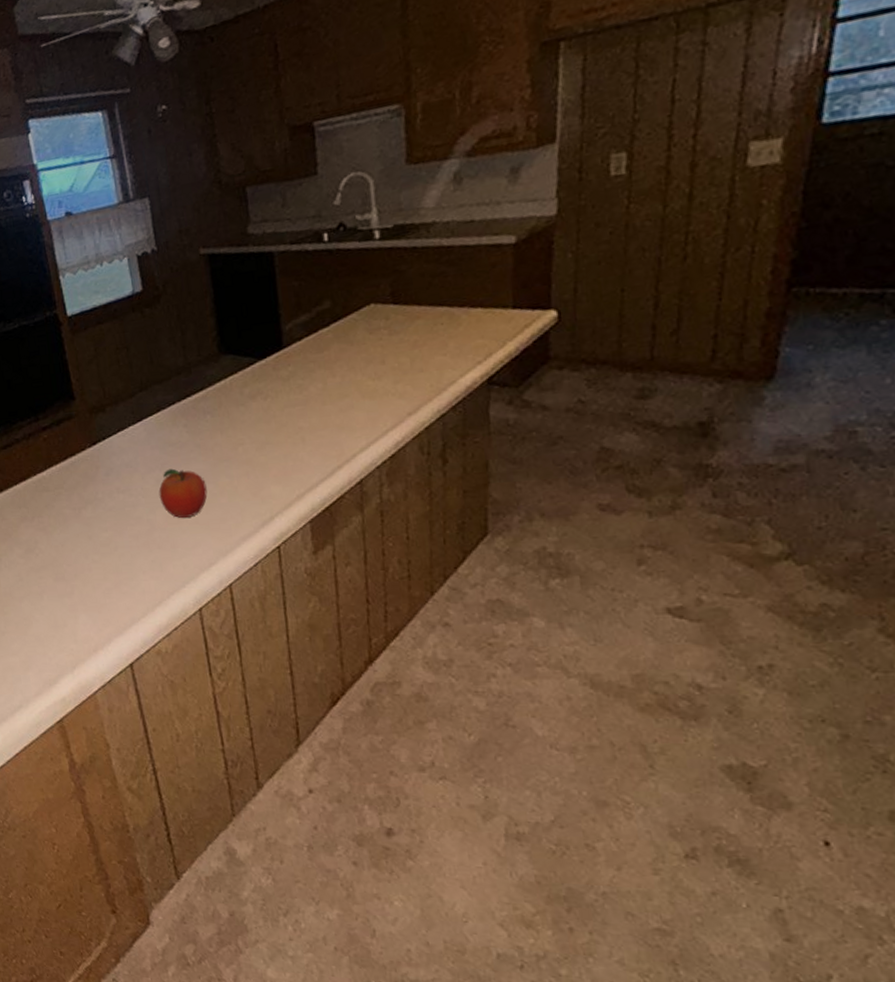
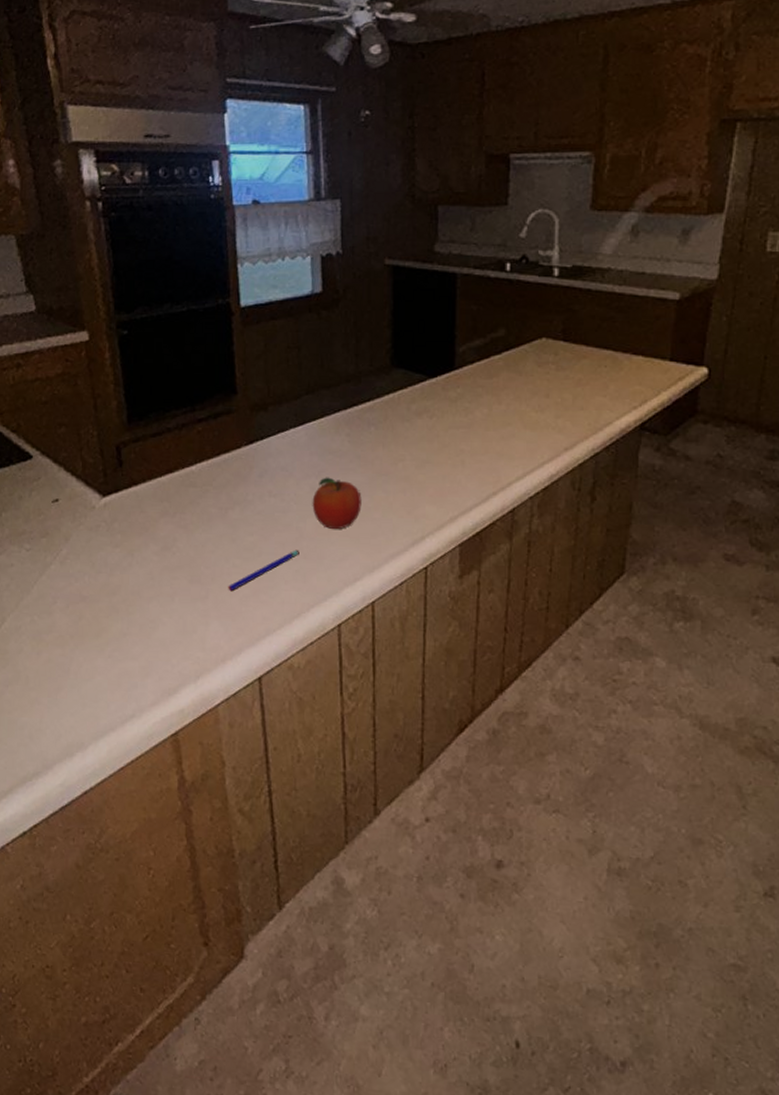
pen: none [90,541,153,586] -> present [228,549,300,592]

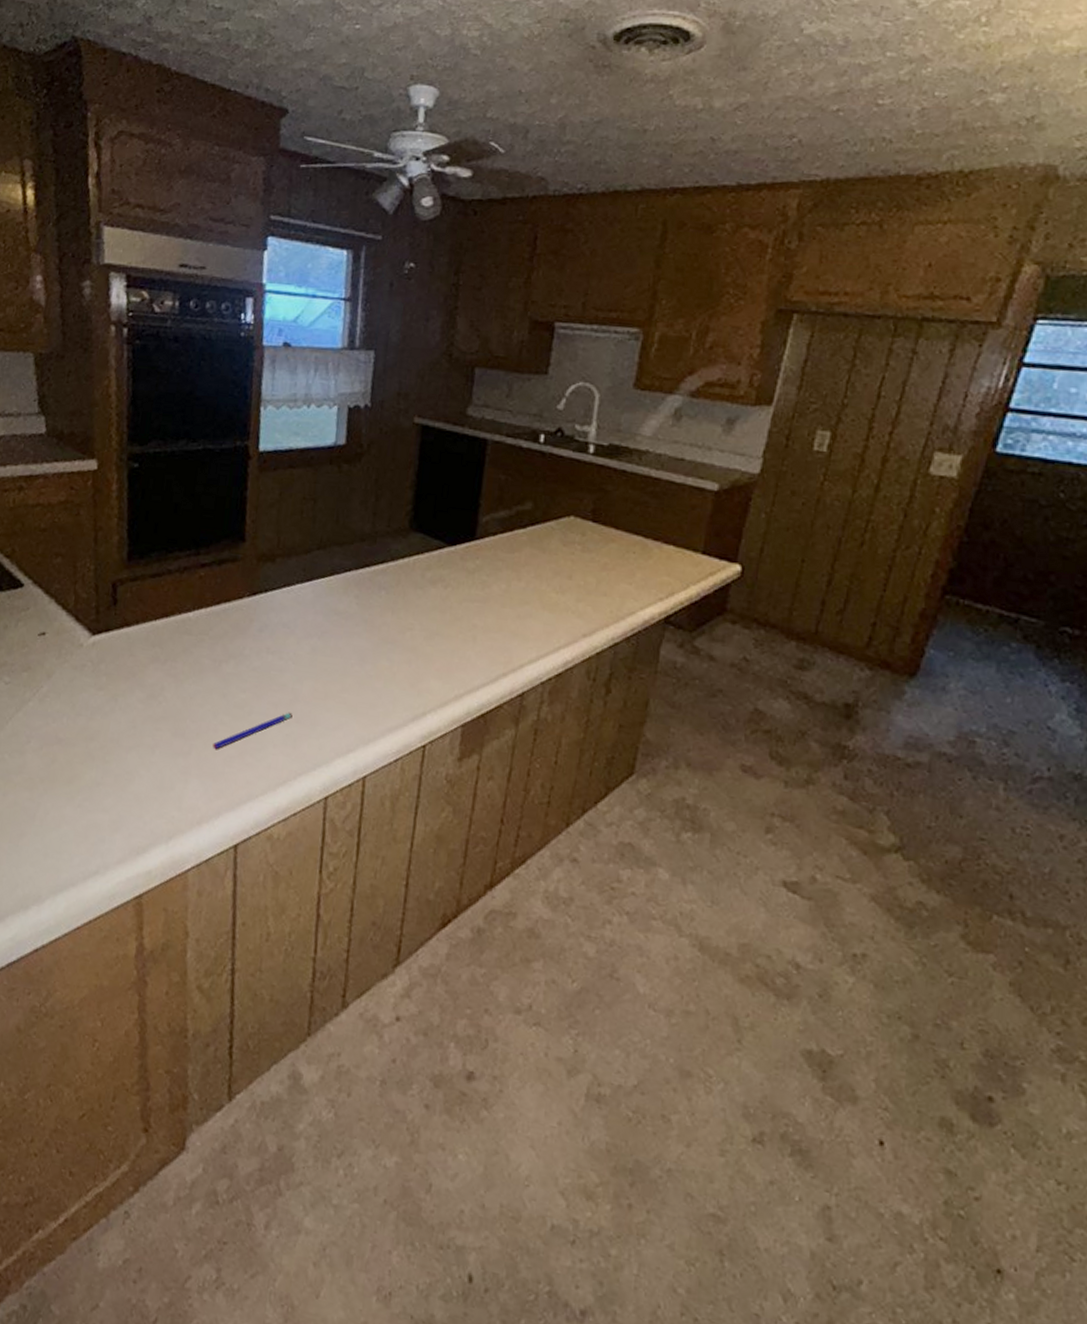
fruit: present [312,477,362,529] -> none [311,638,364,695]

